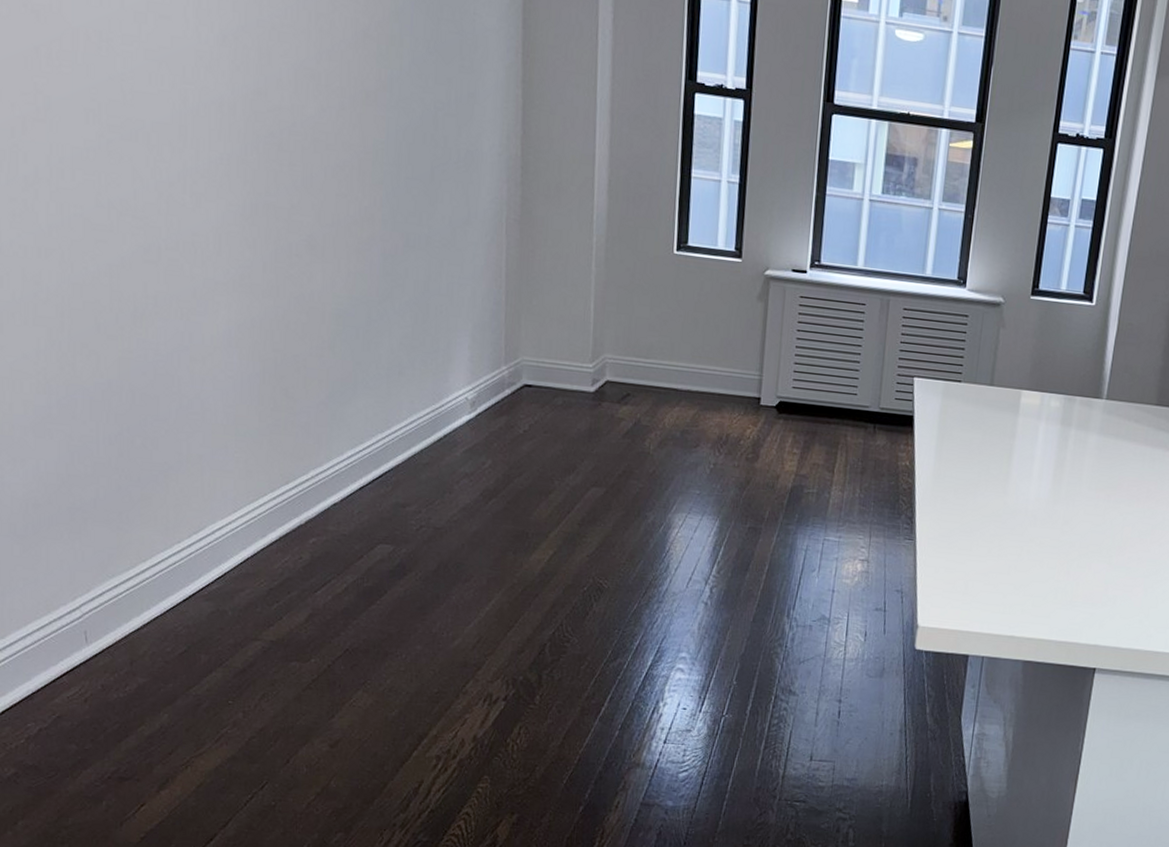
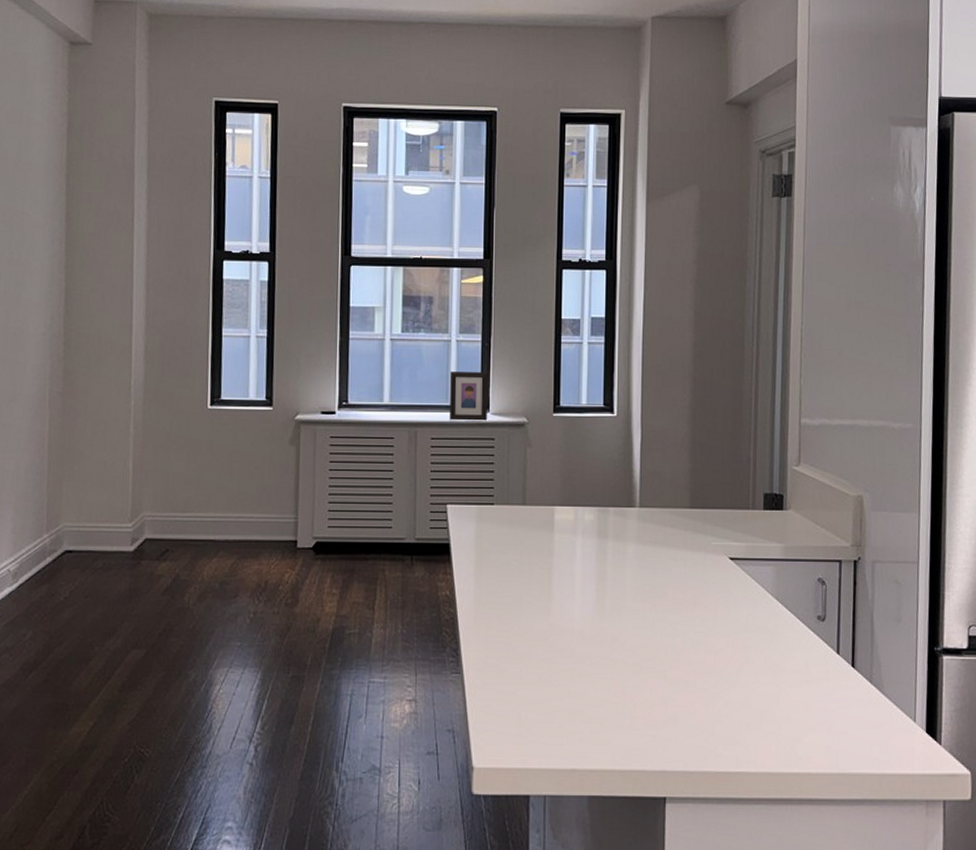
picture frame: none [924,241,968,297] -> present [449,372,488,421]

